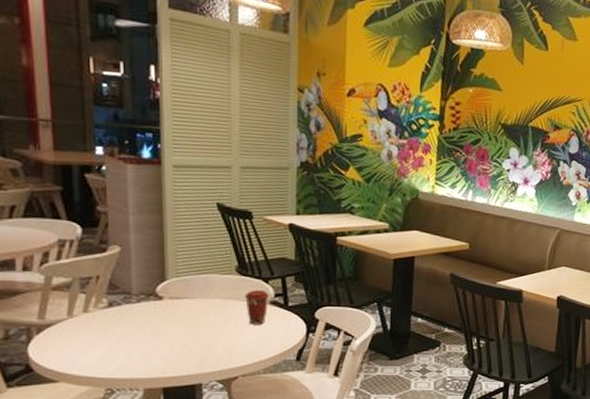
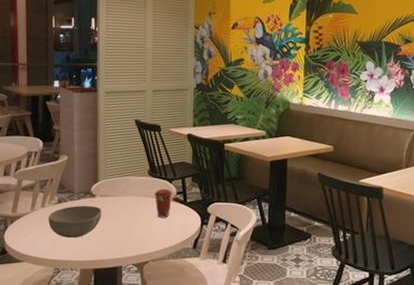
bowl: none [93,309,173,350] -> present [48,205,102,238]

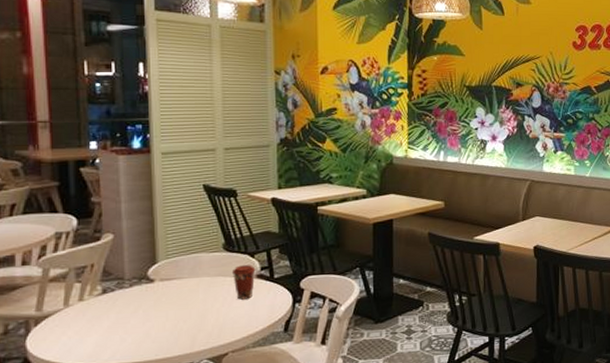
bowl: present [48,205,102,238] -> none [88,293,164,336]

